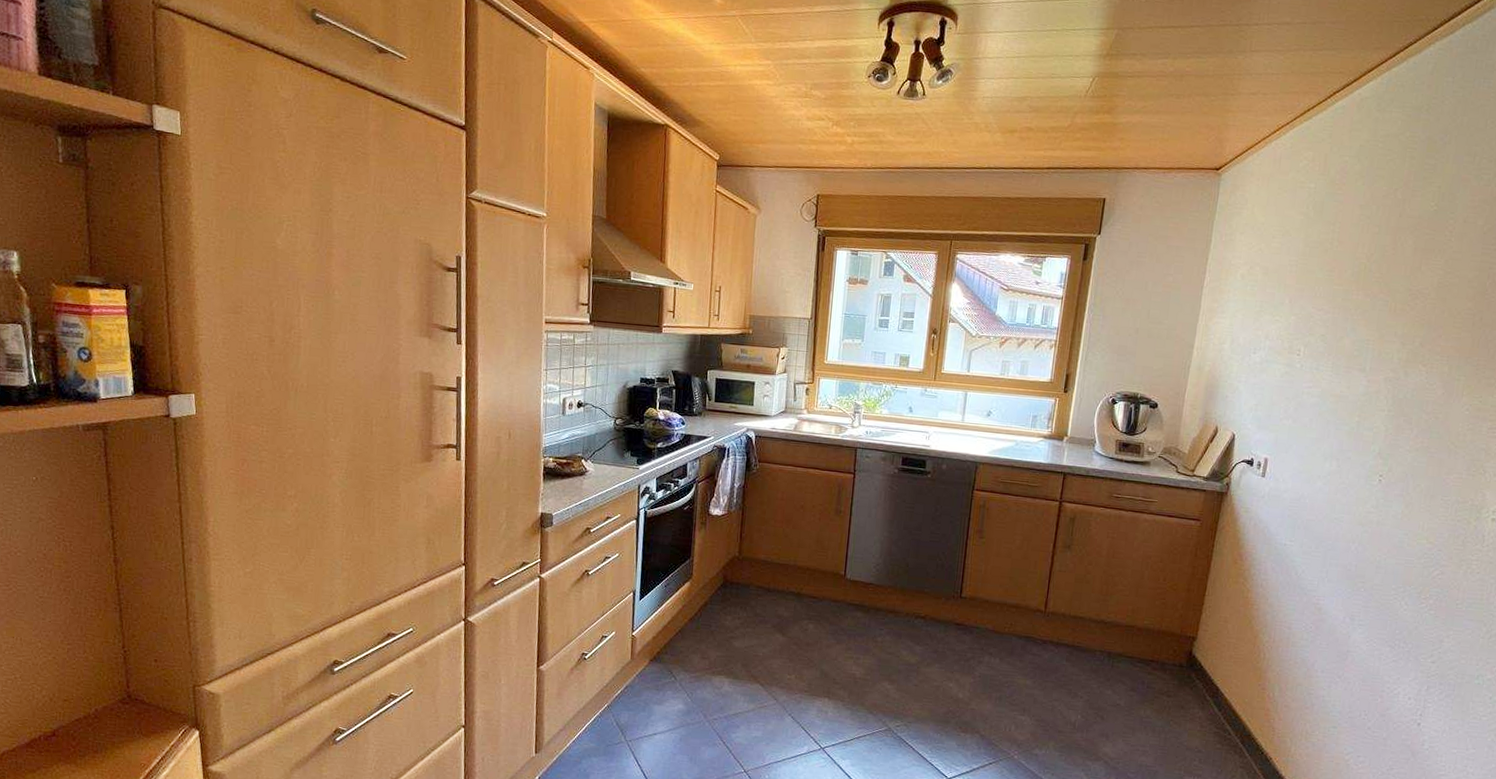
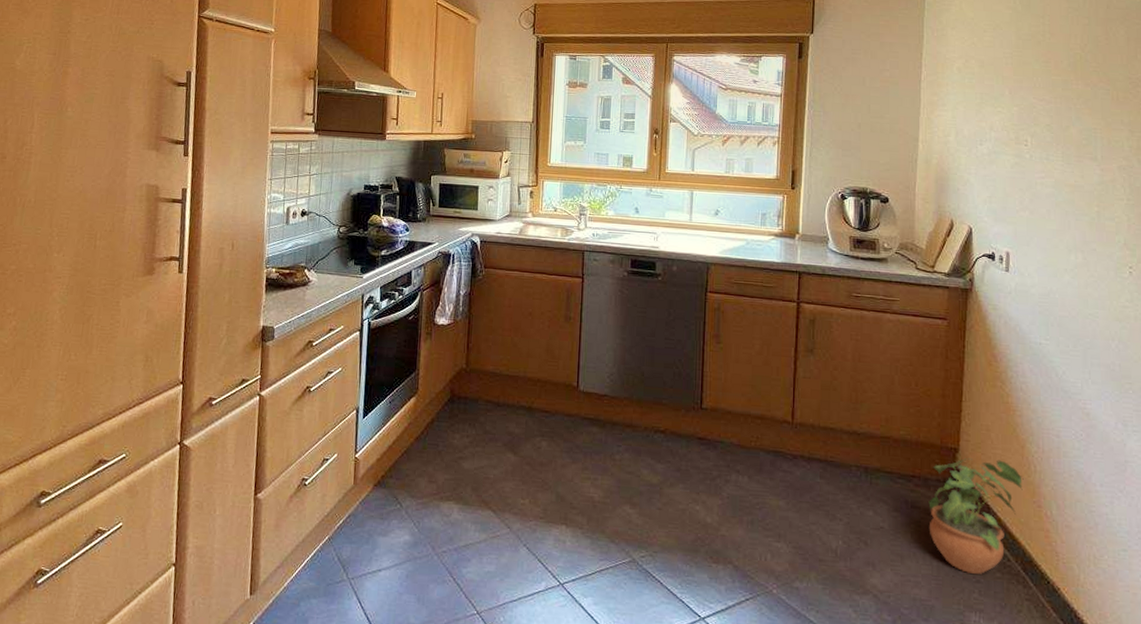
potted plant: none [1161,646,1253,746] -> present [928,458,1024,575]

